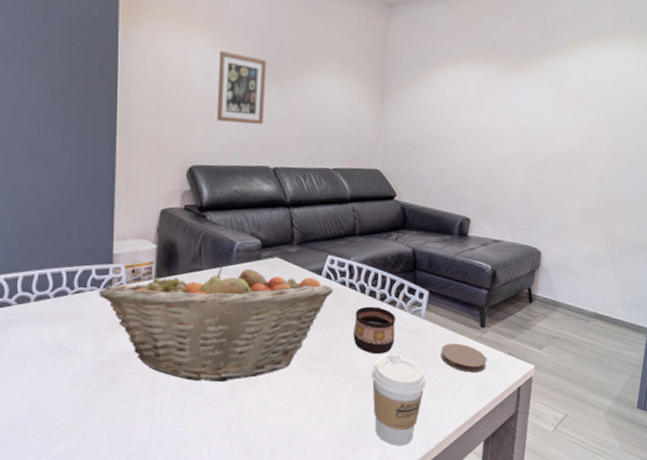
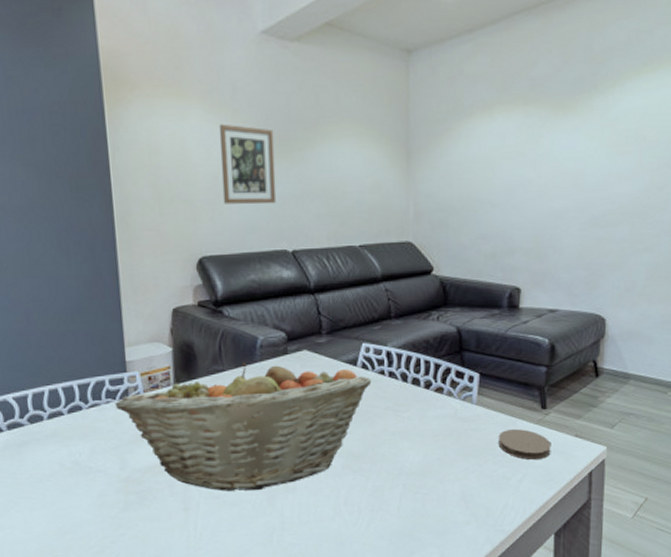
cup: present [353,306,396,355] -> none [398,395,445,448]
coffee cup: present [372,355,426,445] -> none [422,447,484,545]

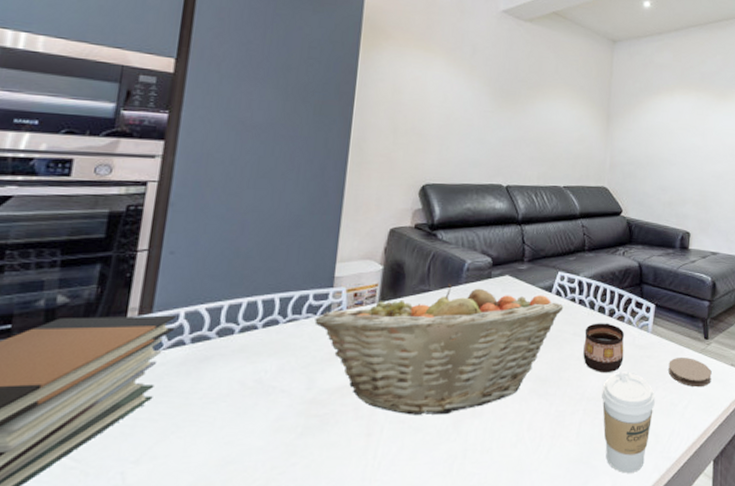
wall art: present [218,123,277,205] -> none [451,75,503,145]
cup: none [398,395,445,448] -> present [583,323,625,373]
coffee cup: none [422,447,484,545] -> present [602,373,655,473]

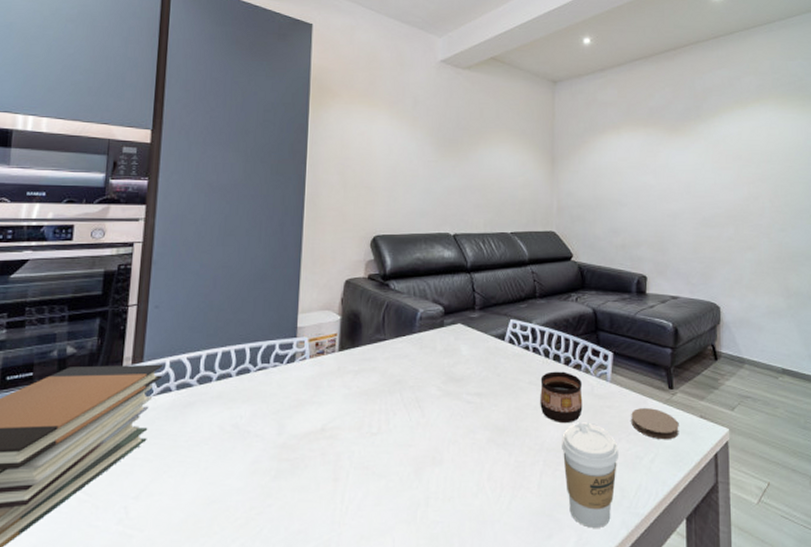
fruit basket: present [314,284,564,415] -> none [281,332,517,462]

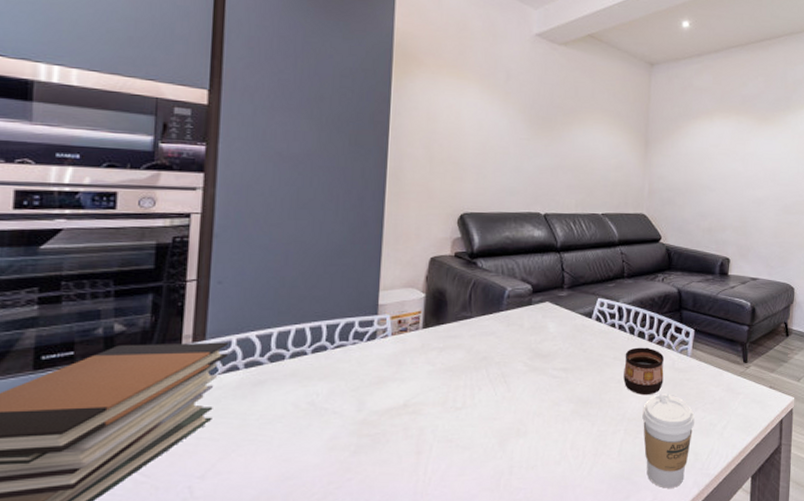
coaster: present [631,408,679,440] -> none [707,380,751,409]

